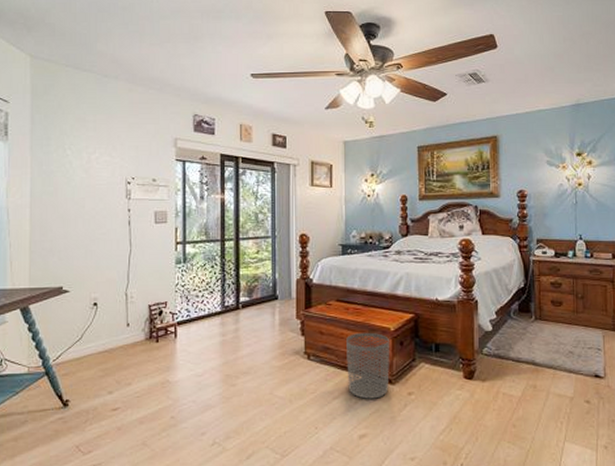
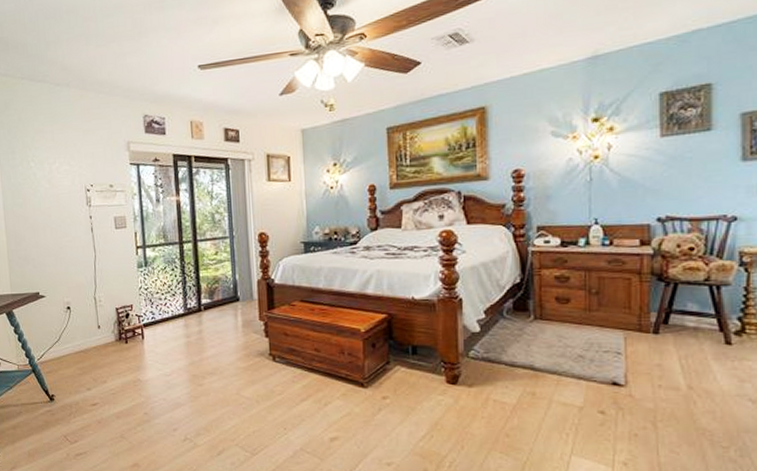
waste bin: present [346,332,390,399] -> none [313,333,361,402]

